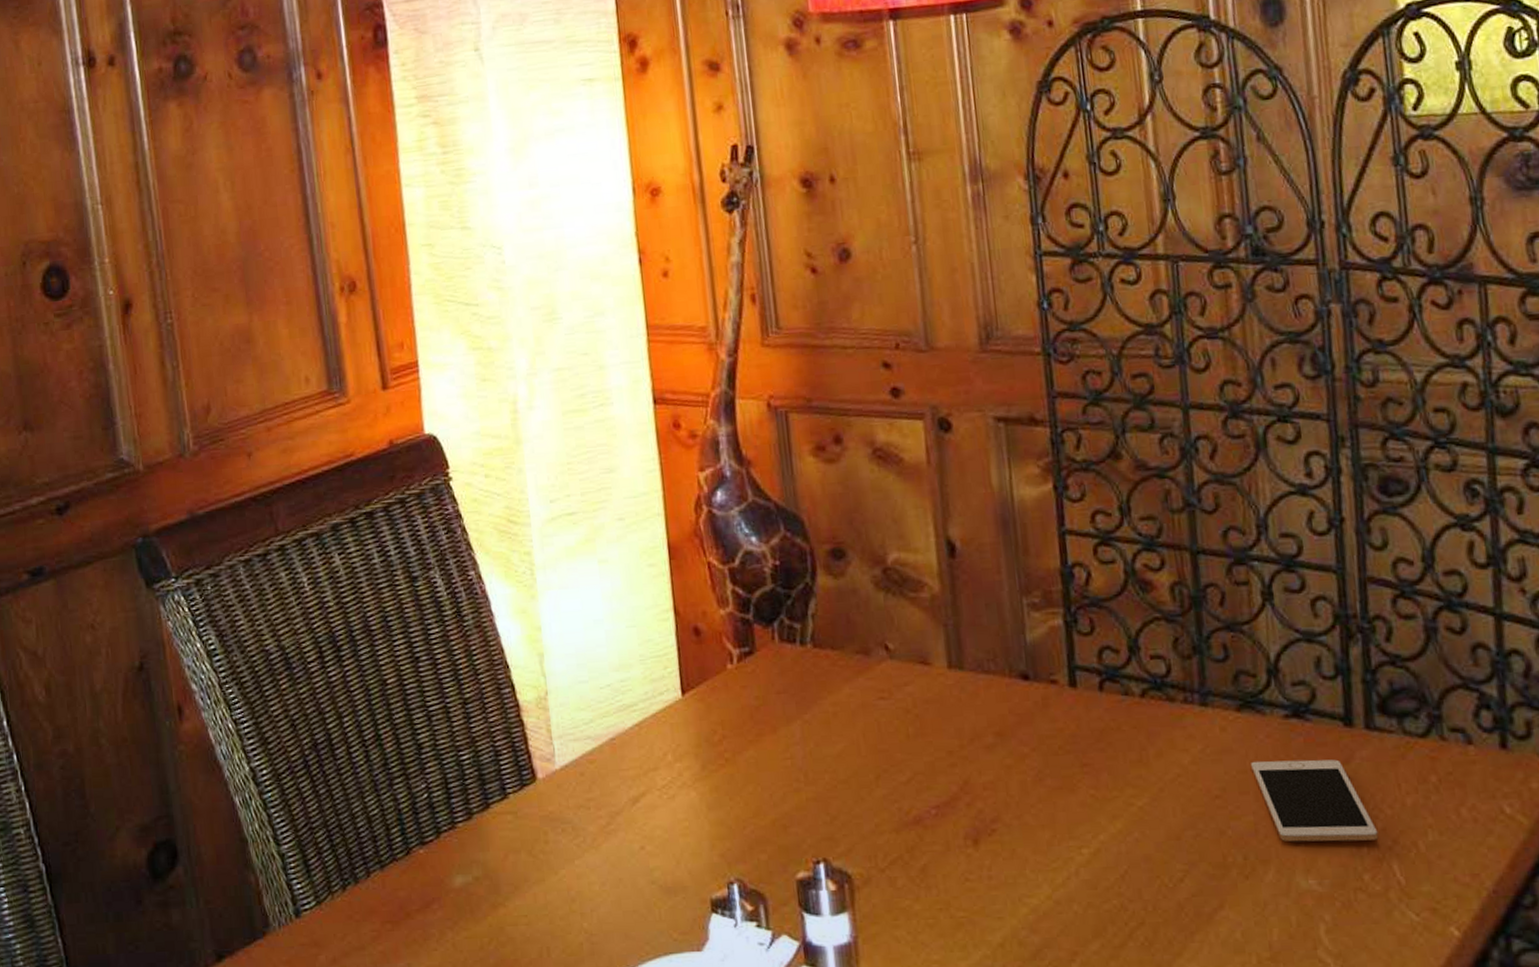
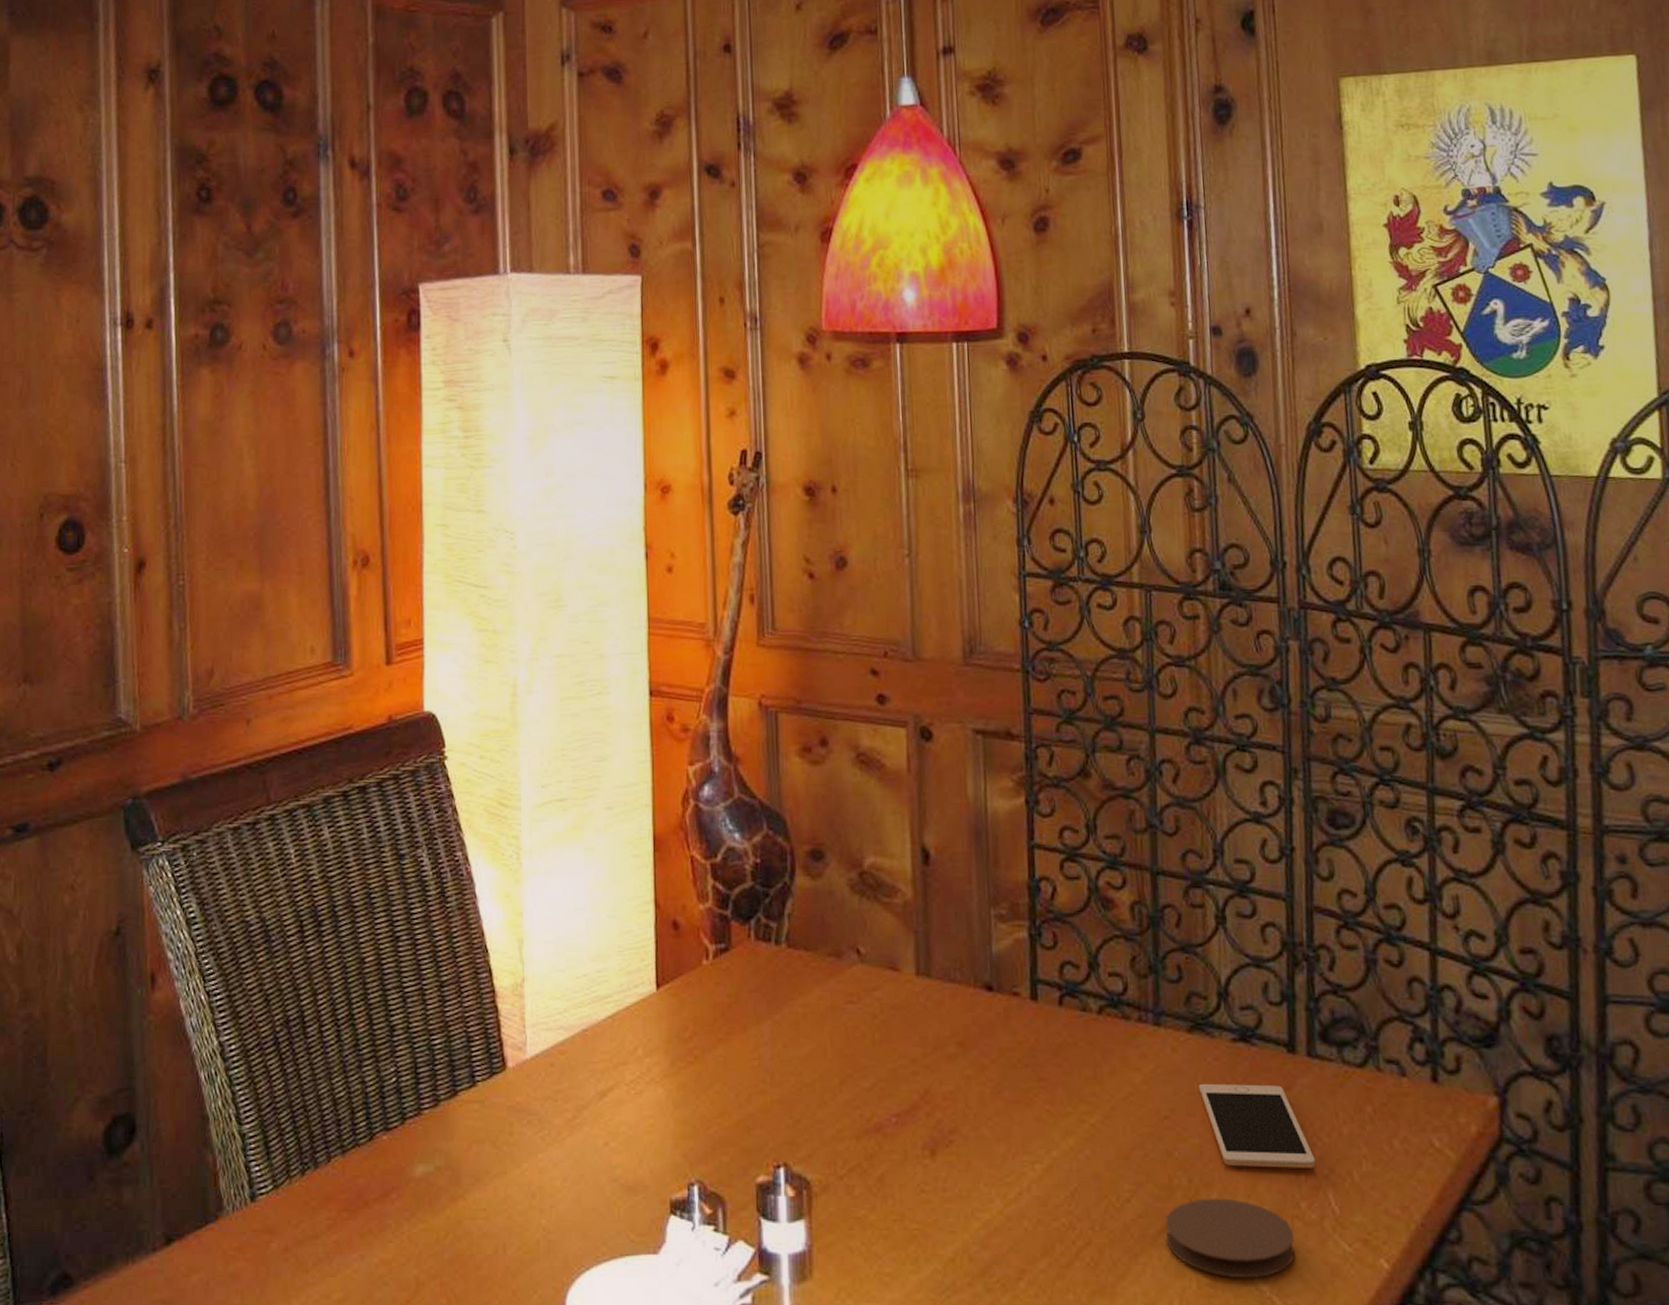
coaster: none [1221,873,1360,951] -> present [1165,1198,1295,1277]

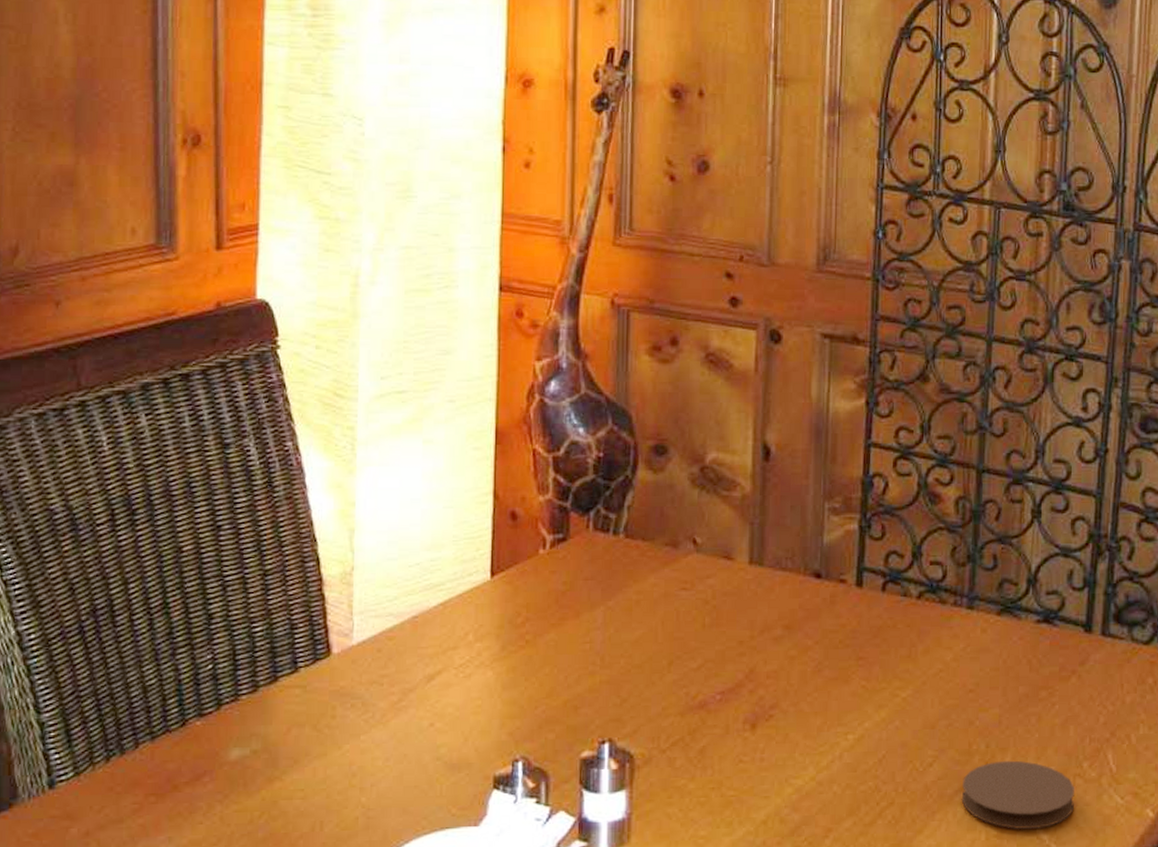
cell phone: present [1199,1083,1316,1168] -> none [1003,660,1100,733]

